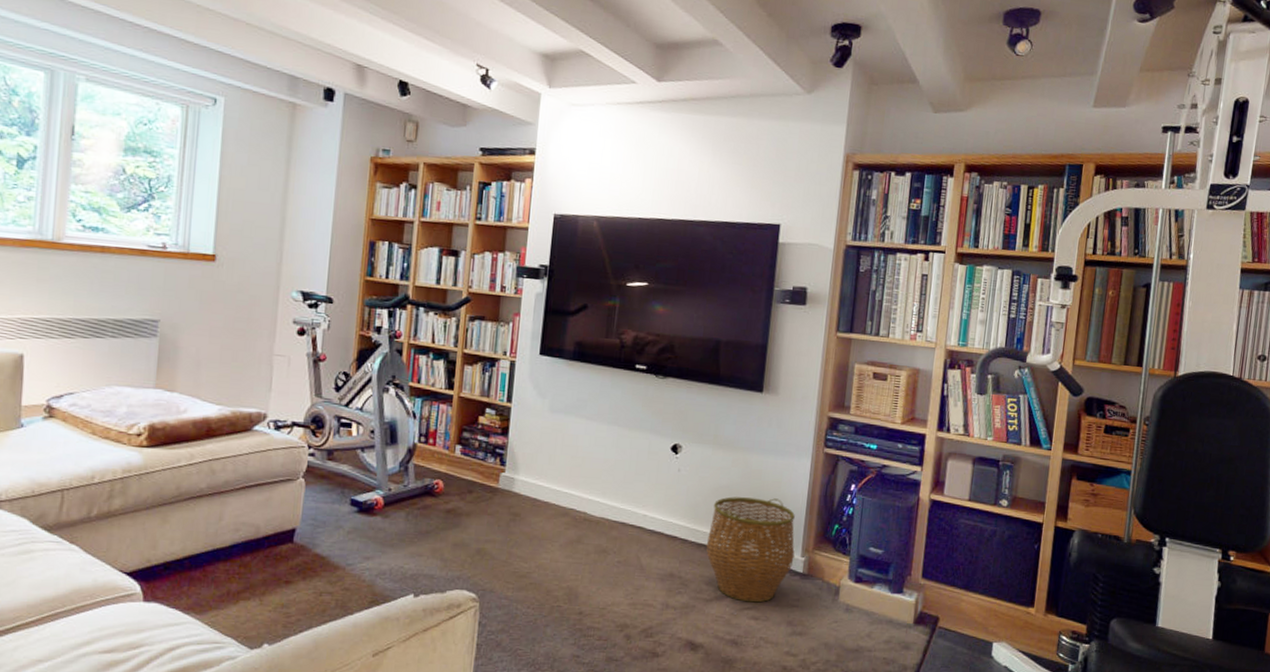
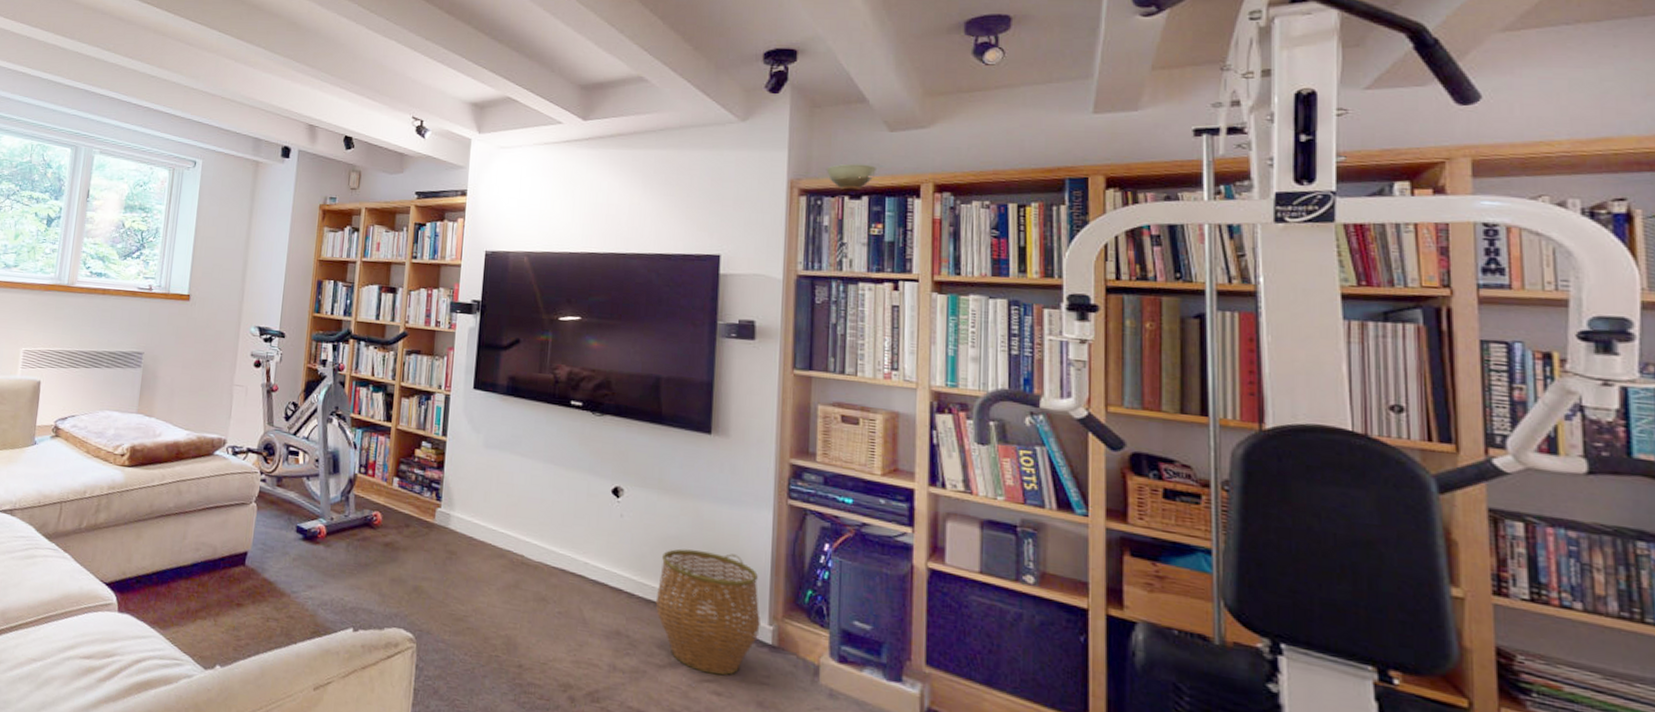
bowl: none [877,141,921,169] -> present [826,163,878,192]

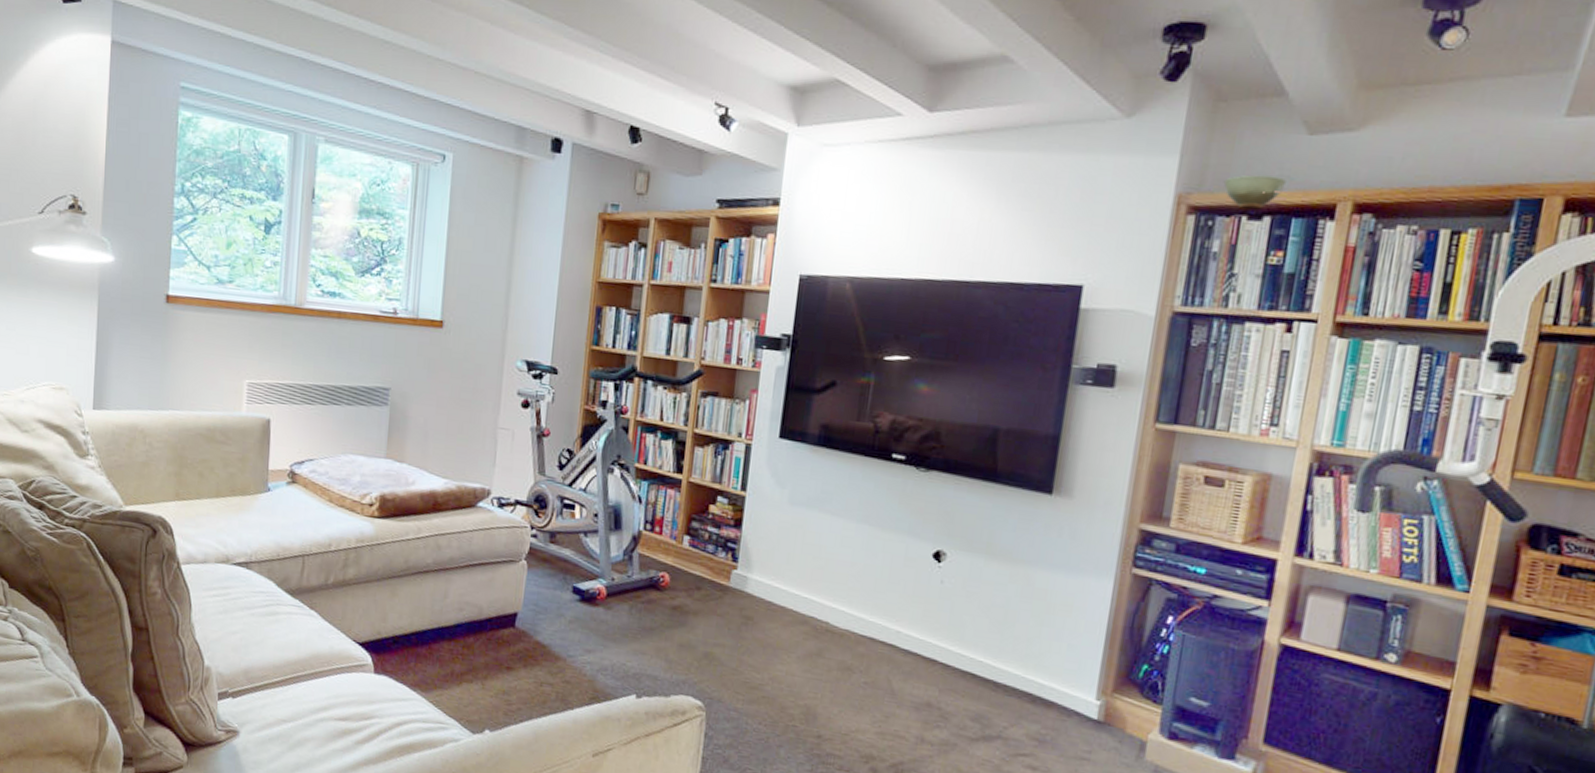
basket: present [655,548,760,676] -> none [972,618,1090,750]

